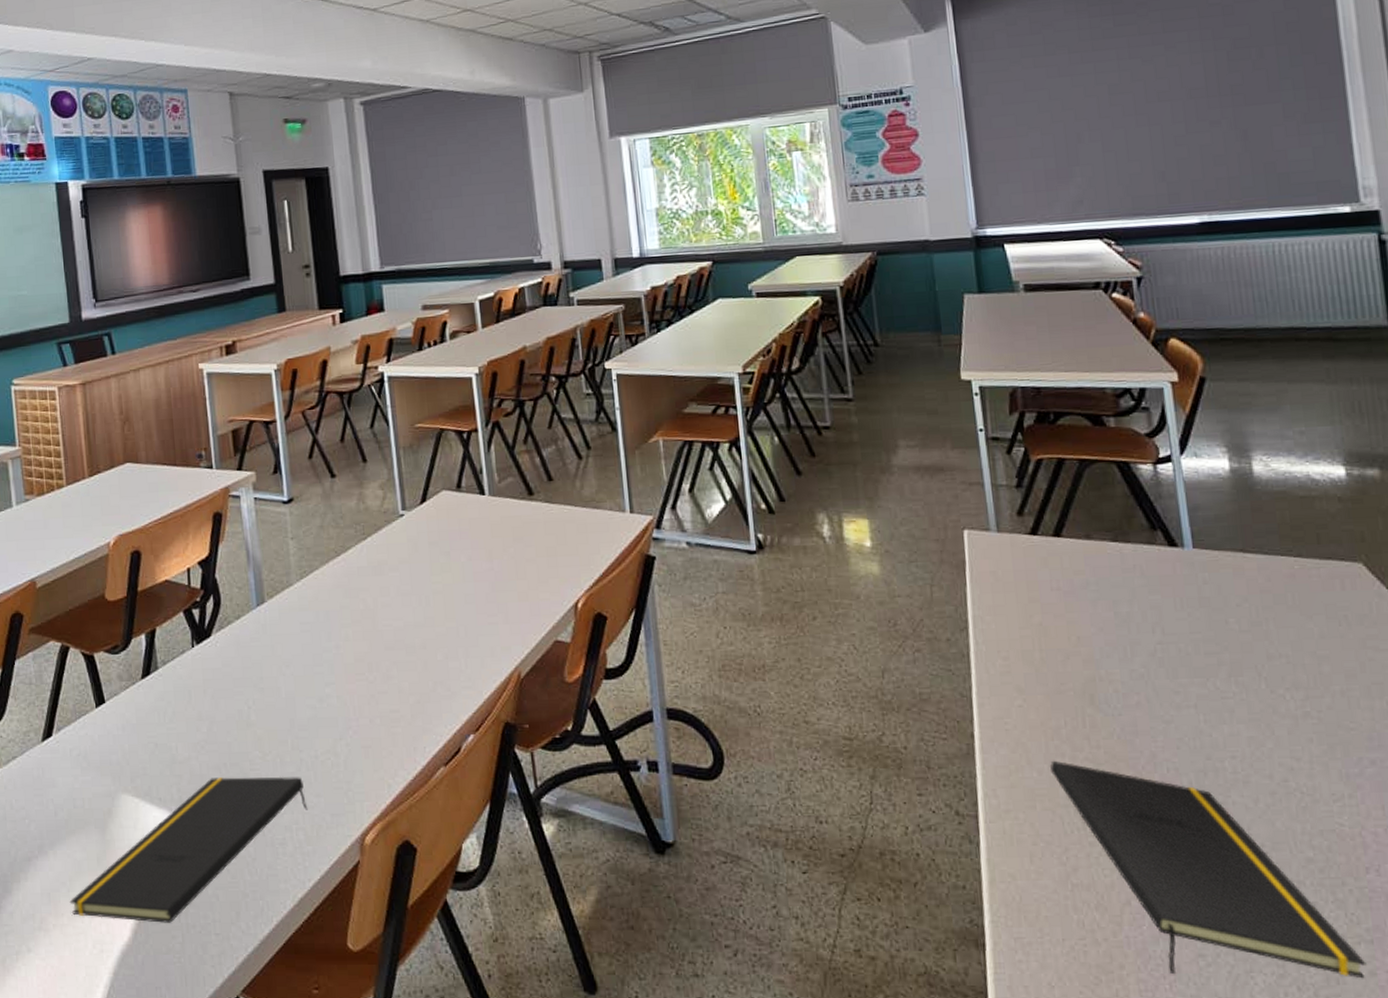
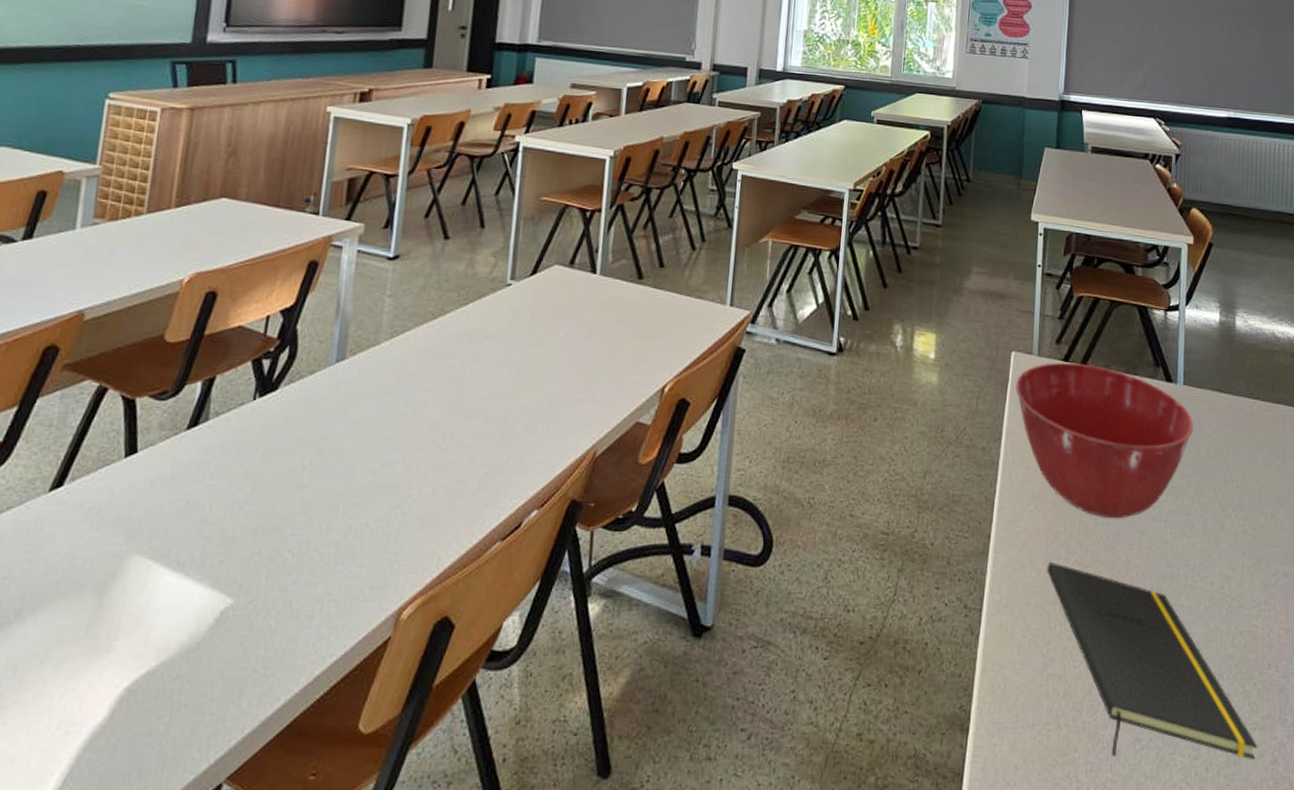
notepad: present [69,776,308,923] -> none [39,541,347,701]
mixing bowl: none [975,535,1216,709] -> present [1015,362,1194,519]

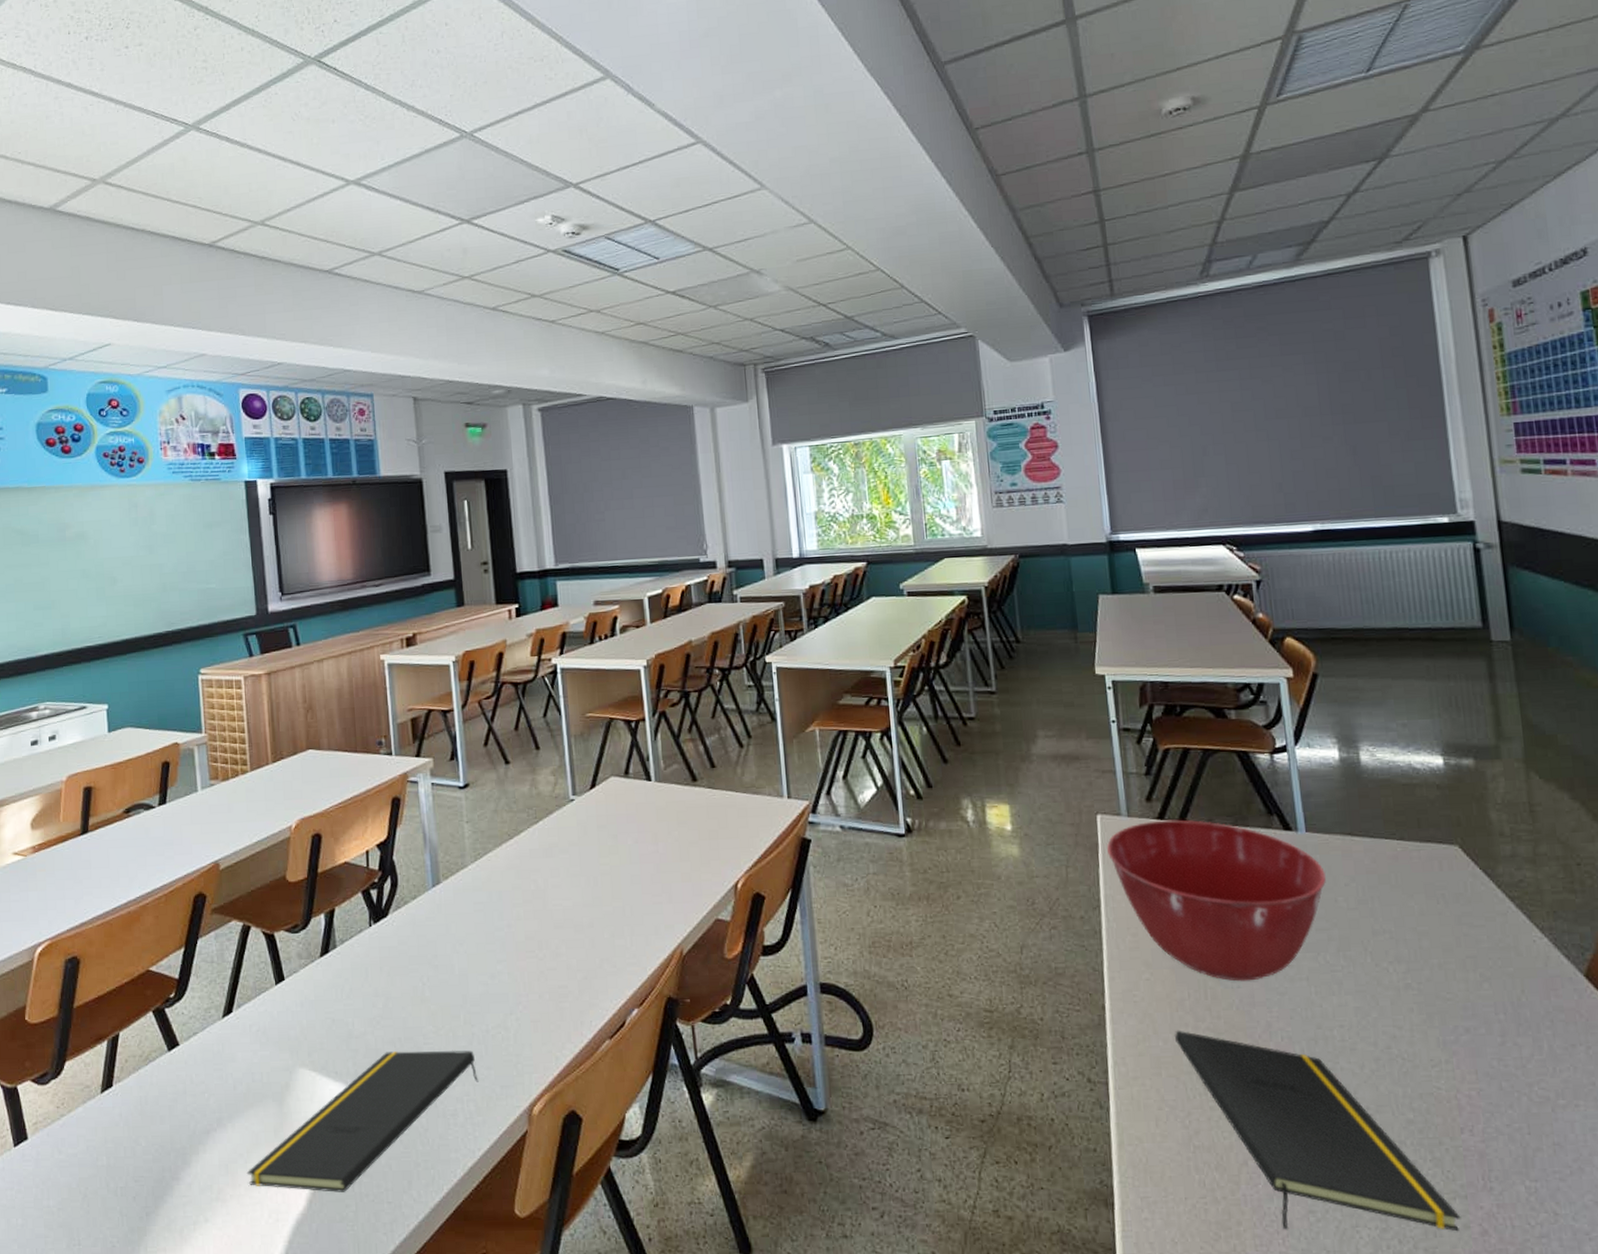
notepad: none [39,541,347,701] -> present [246,1050,479,1192]

